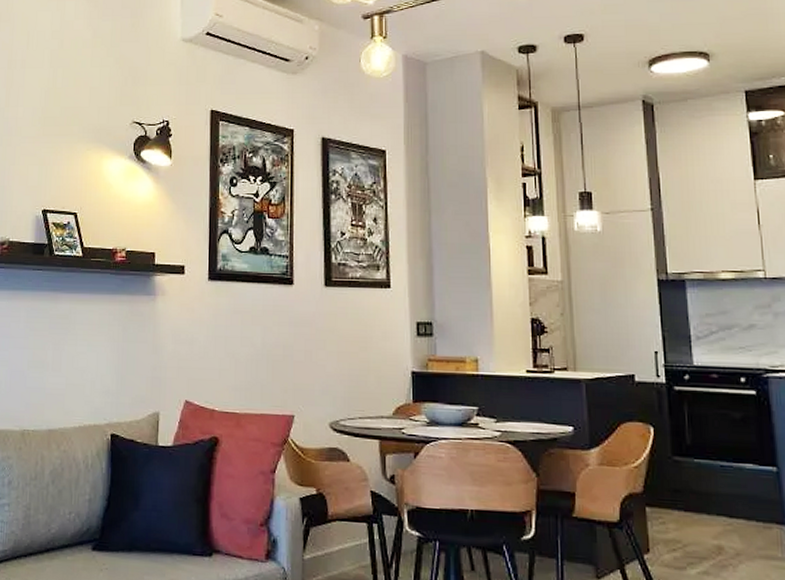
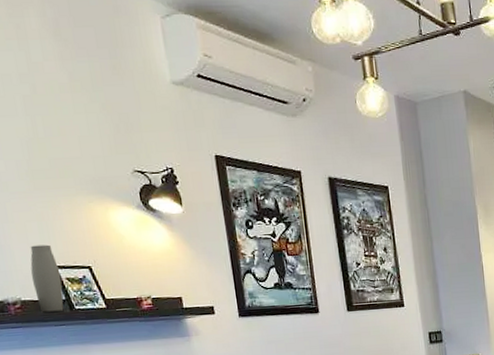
vase: none [22,188,49,257] -> present [30,244,64,314]

